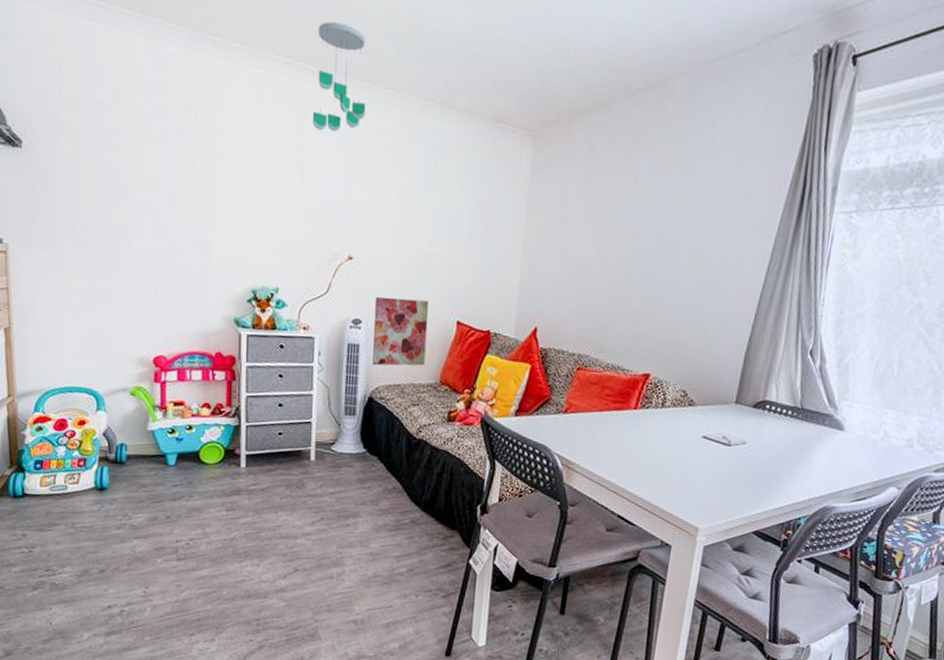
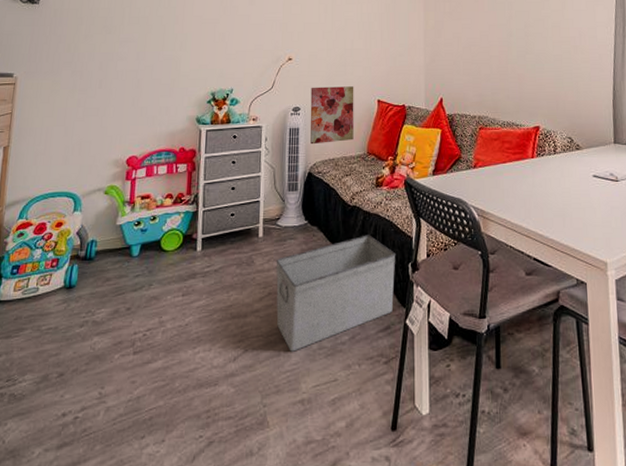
storage bin: none [329,471,465,576] -> present [275,235,396,352]

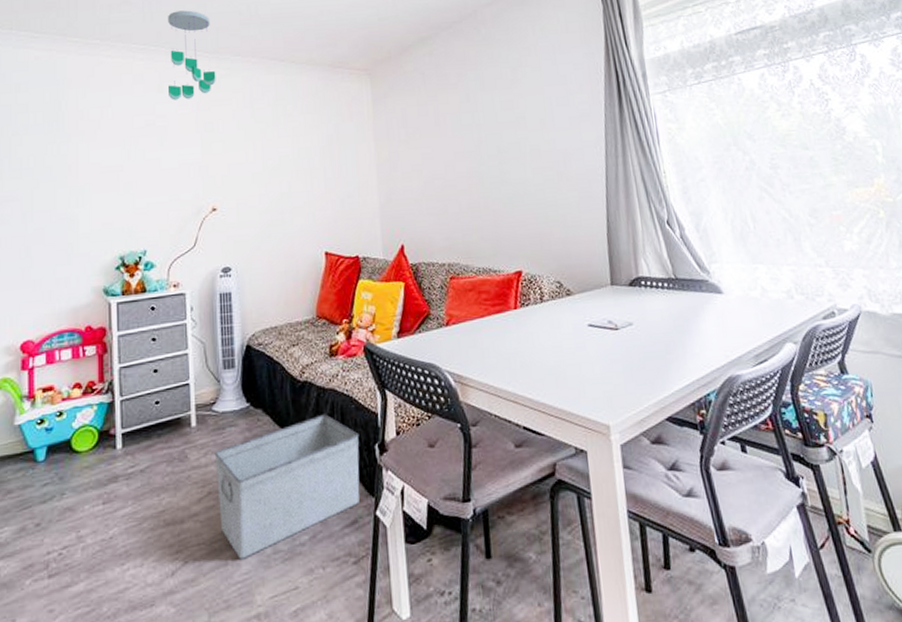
wall art: present [310,86,354,145] -> none [242,237,299,312]

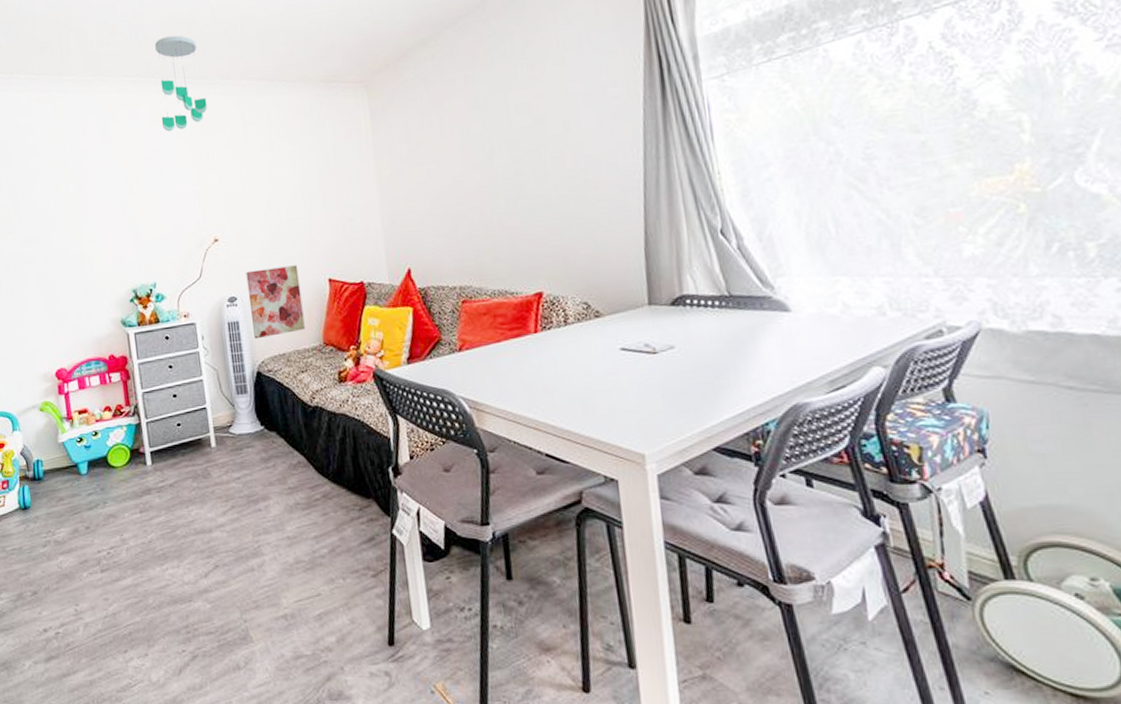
storage bin: present [214,414,360,559] -> none [234,438,376,567]
wall art: none [242,237,299,312] -> present [246,265,305,340]

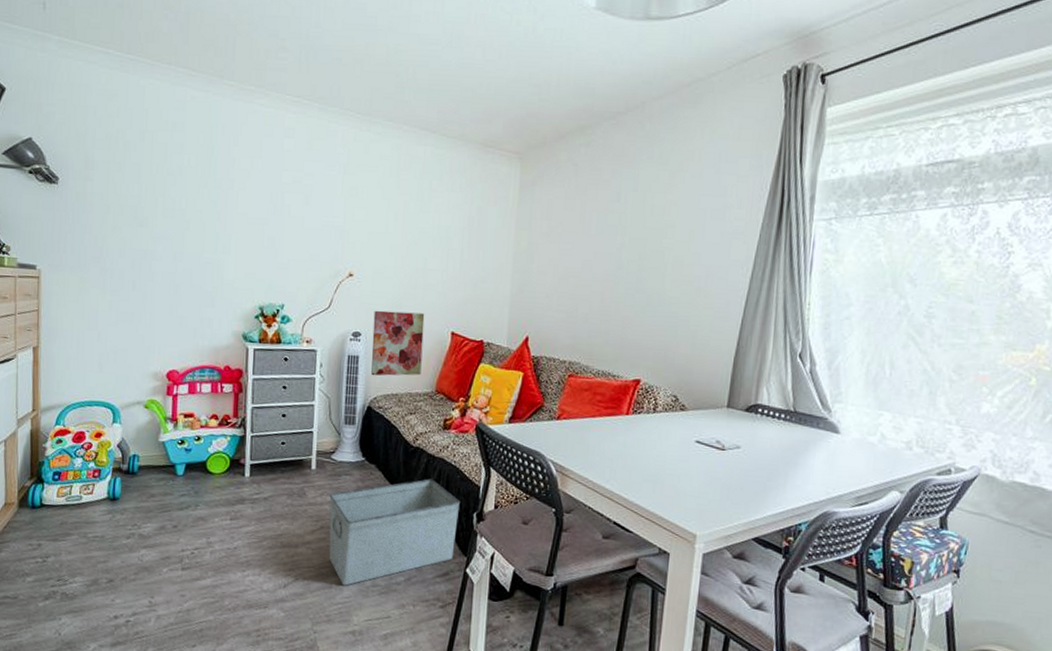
ceiling mobile: present [155,35,208,132] -> none [318,64,366,161]
storage bin: none [234,438,376,567] -> present [329,478,461,586]

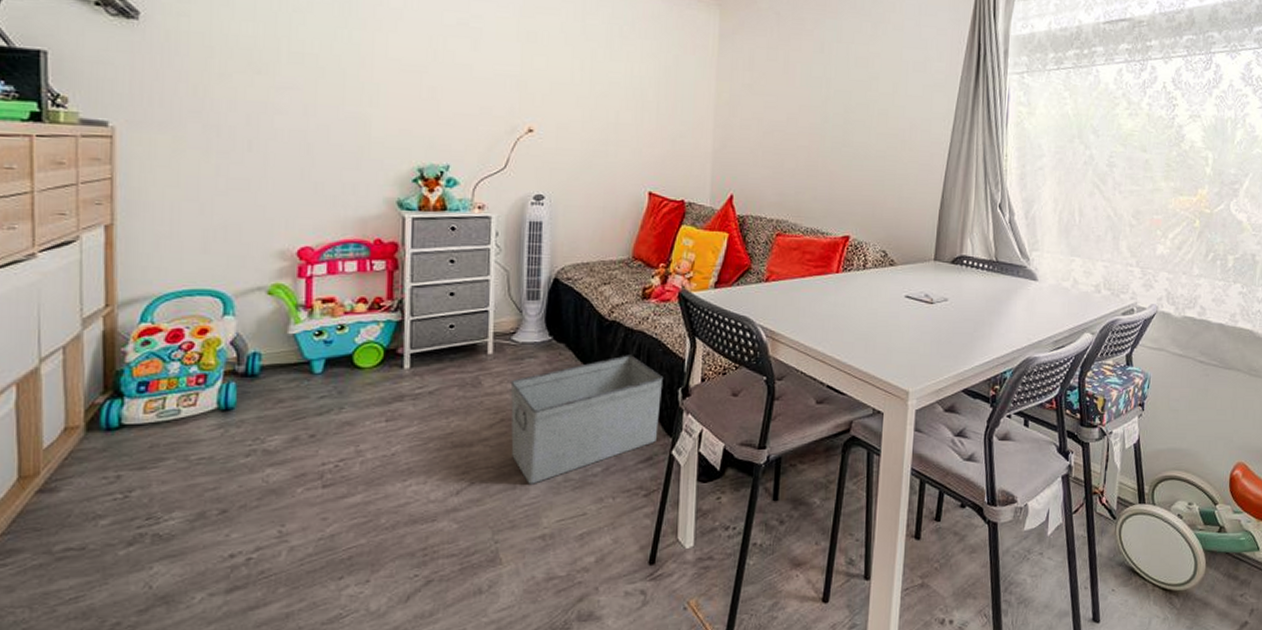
wall art: present [371,310,425,376] -> none [557,169,618,244]

